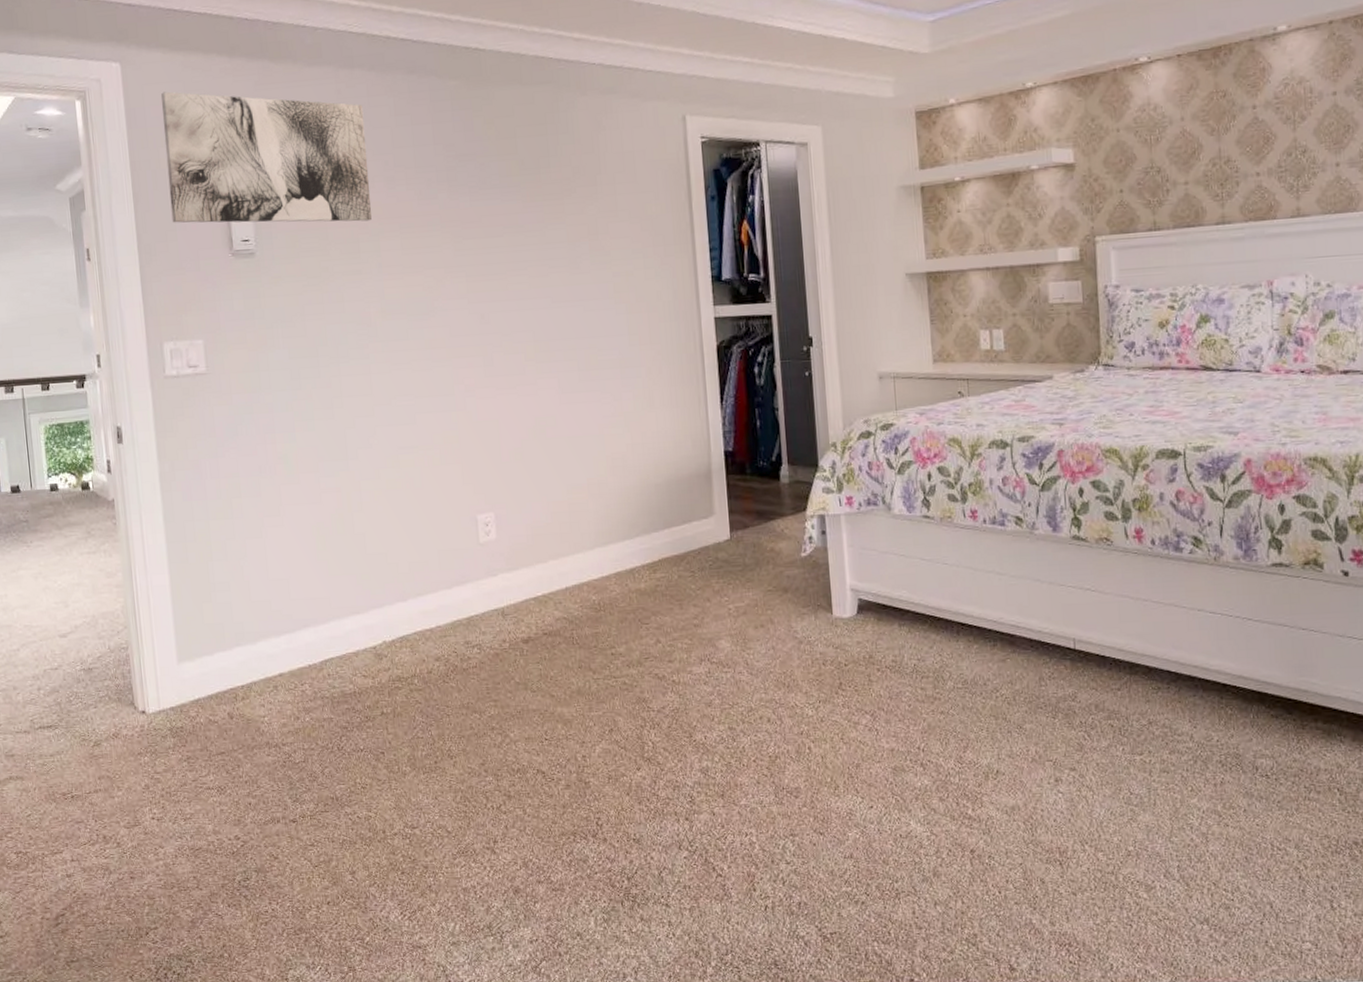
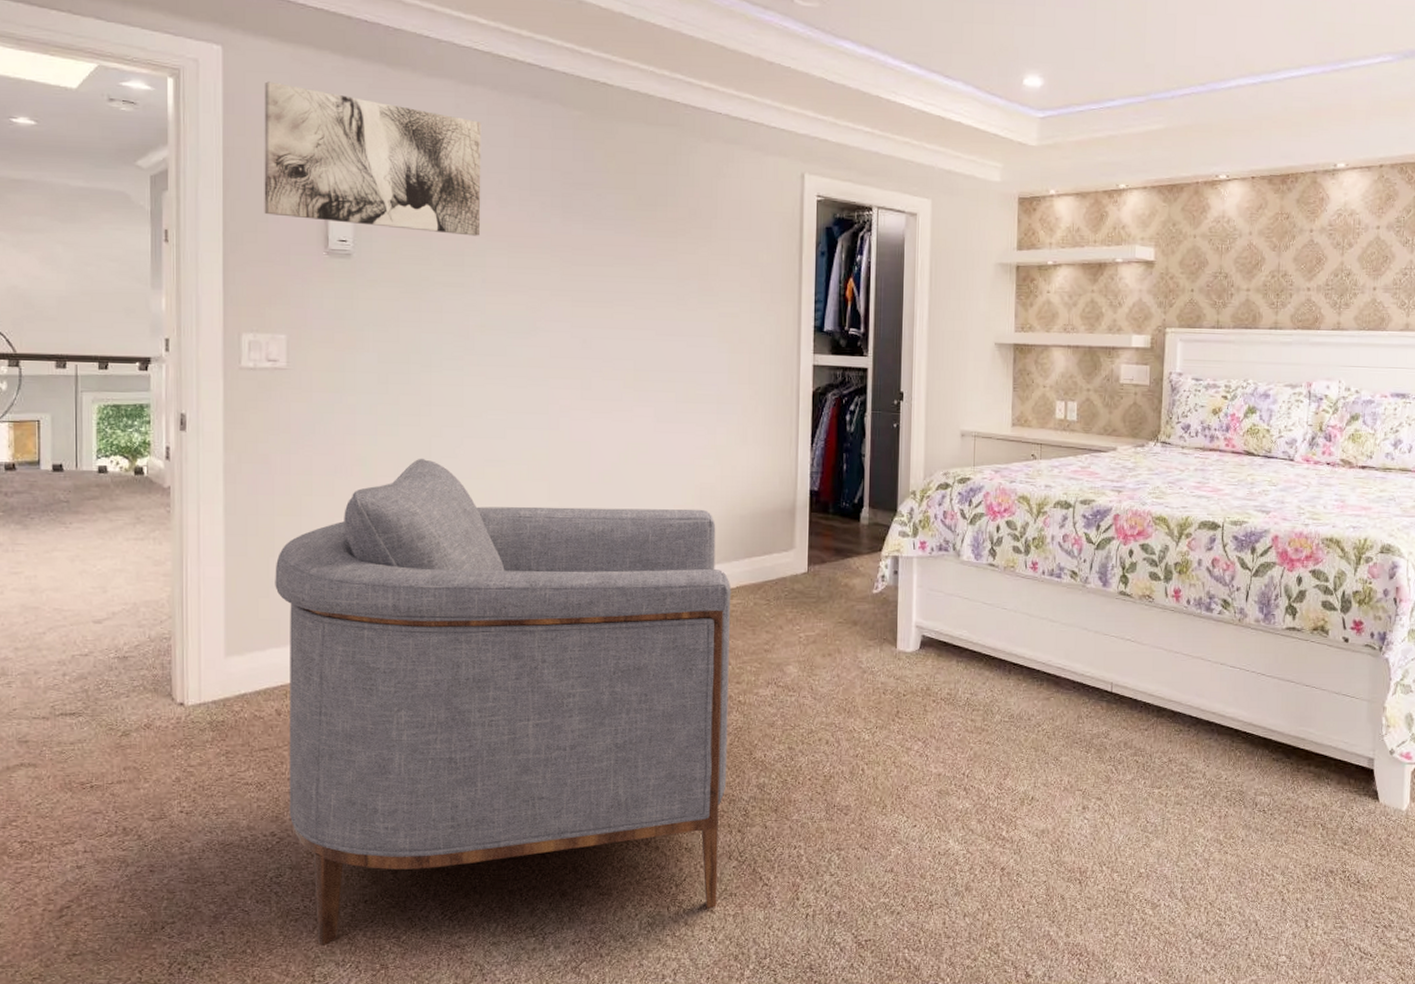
armchair: none [214,451,672,948] -> present [275,458,732,945]

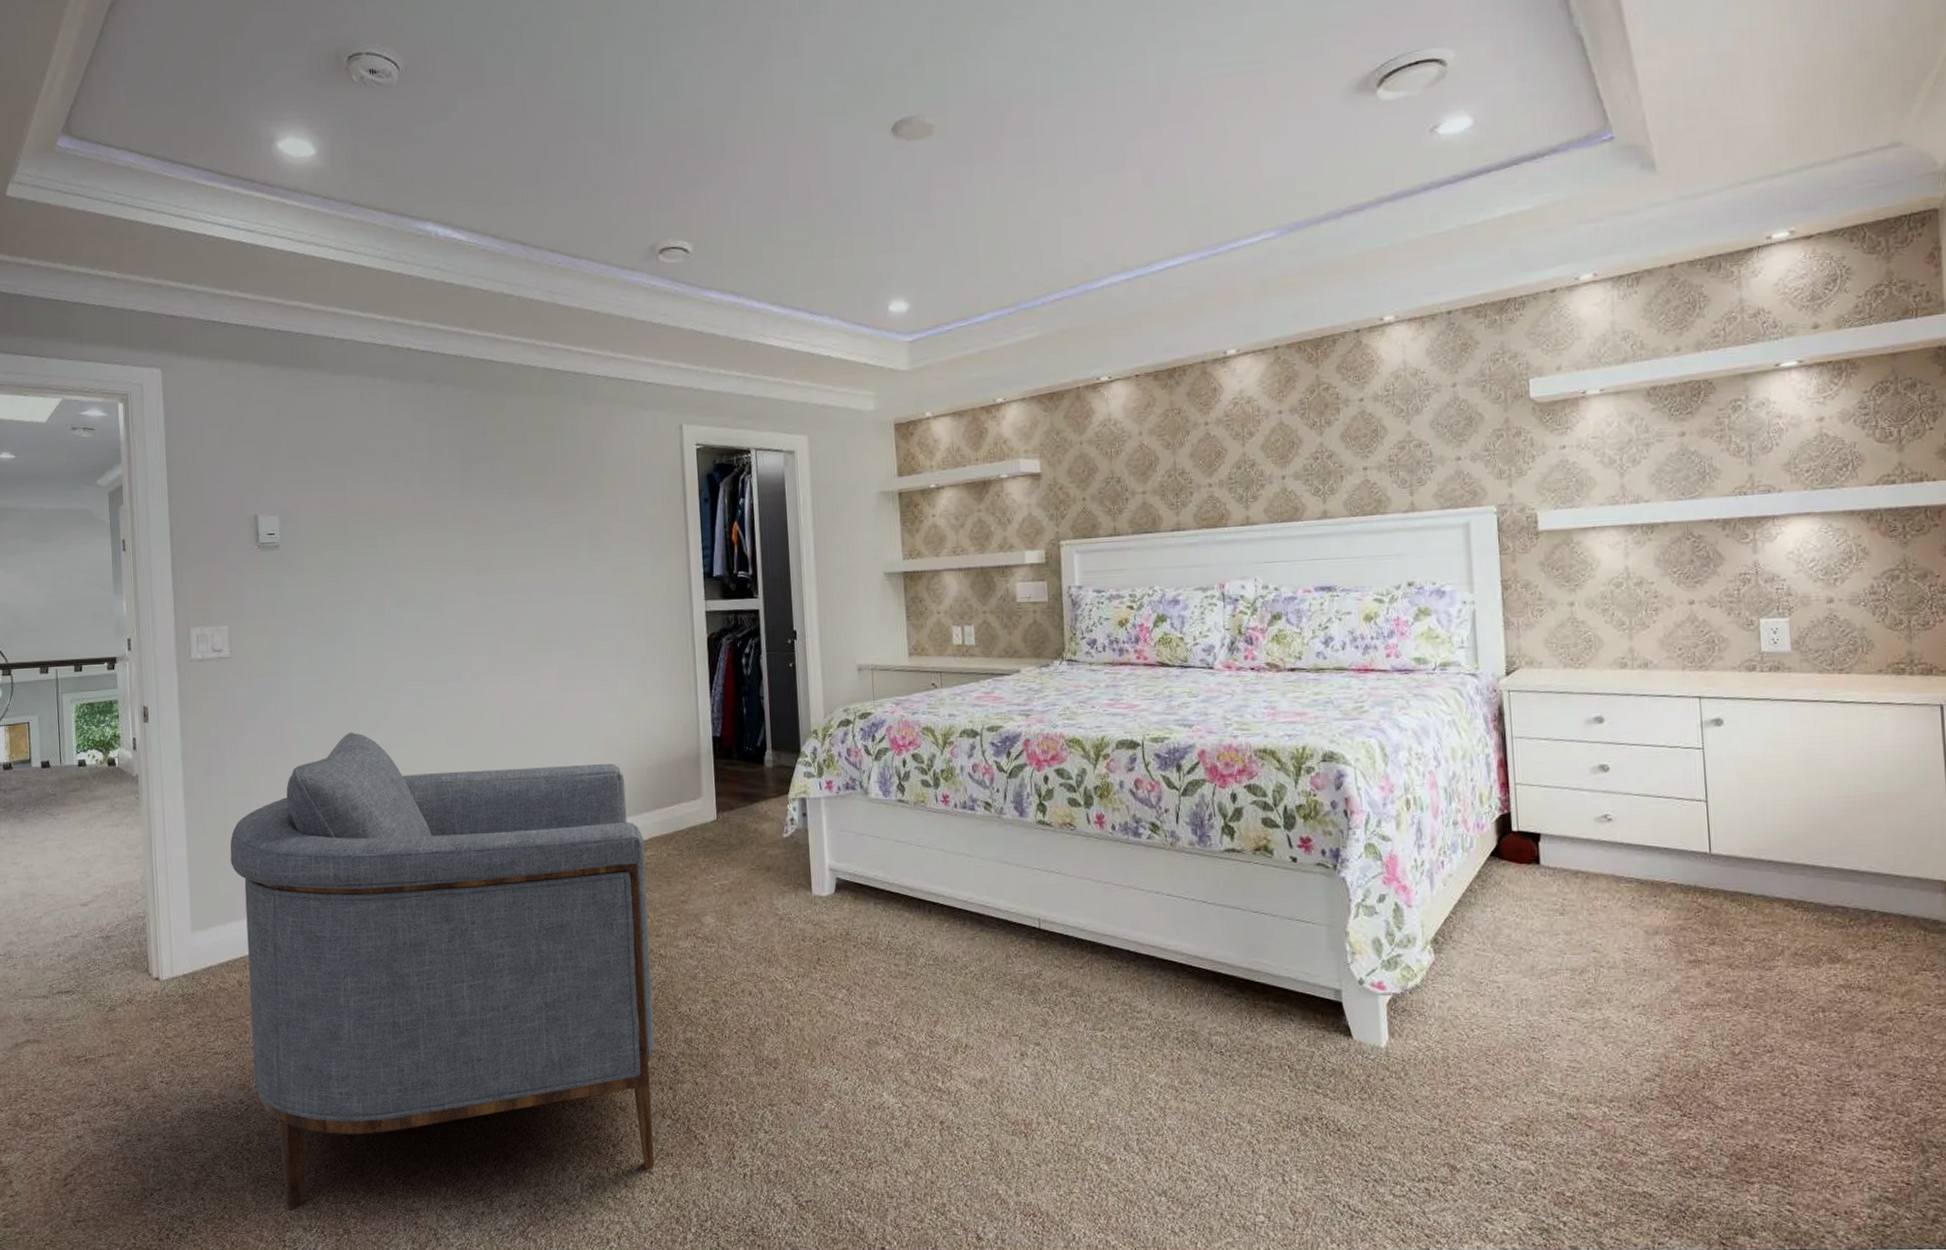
wall art: present [264,81,482,236] -> none [197,396,389,518]

